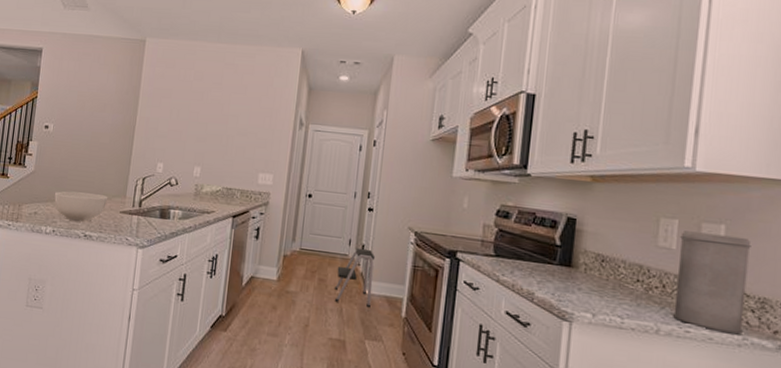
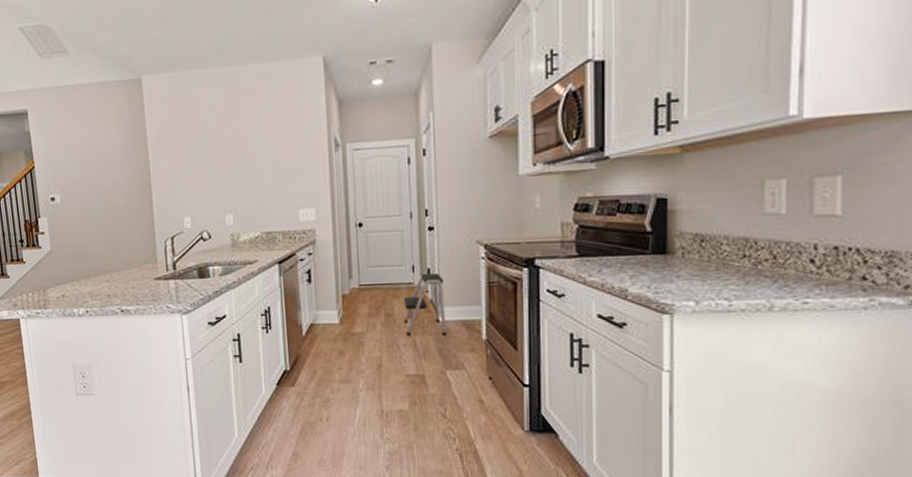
bowl: present [54,191,108,222] -> none [79,264,138,297]
canister: present [672,231,751,335] -> none [786,186,874,298]

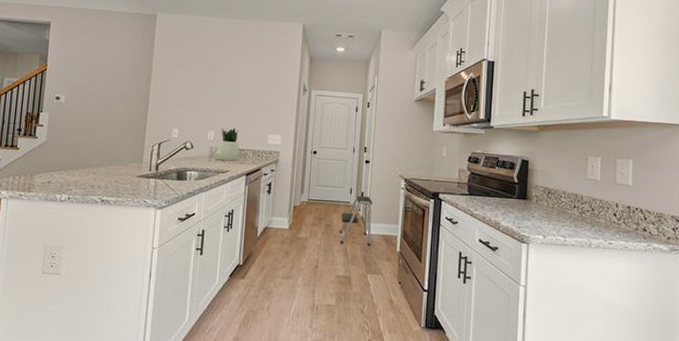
planter: none [239,206,268,249] -> present [216,127,239,162]

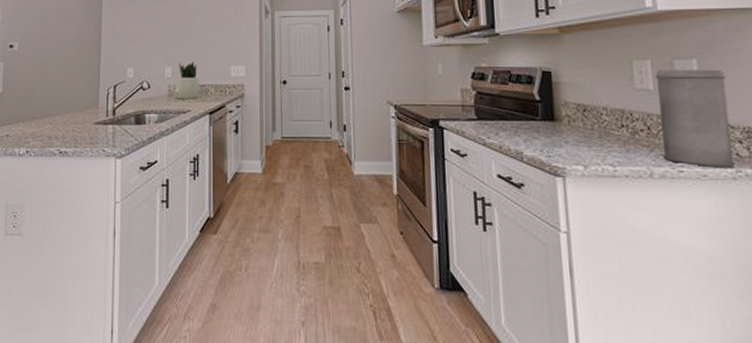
step stool: present [339,195,372,246] -> none [321,129,361,190]
canister: none [599,166,650,243] -> present [655,69,736,168]

